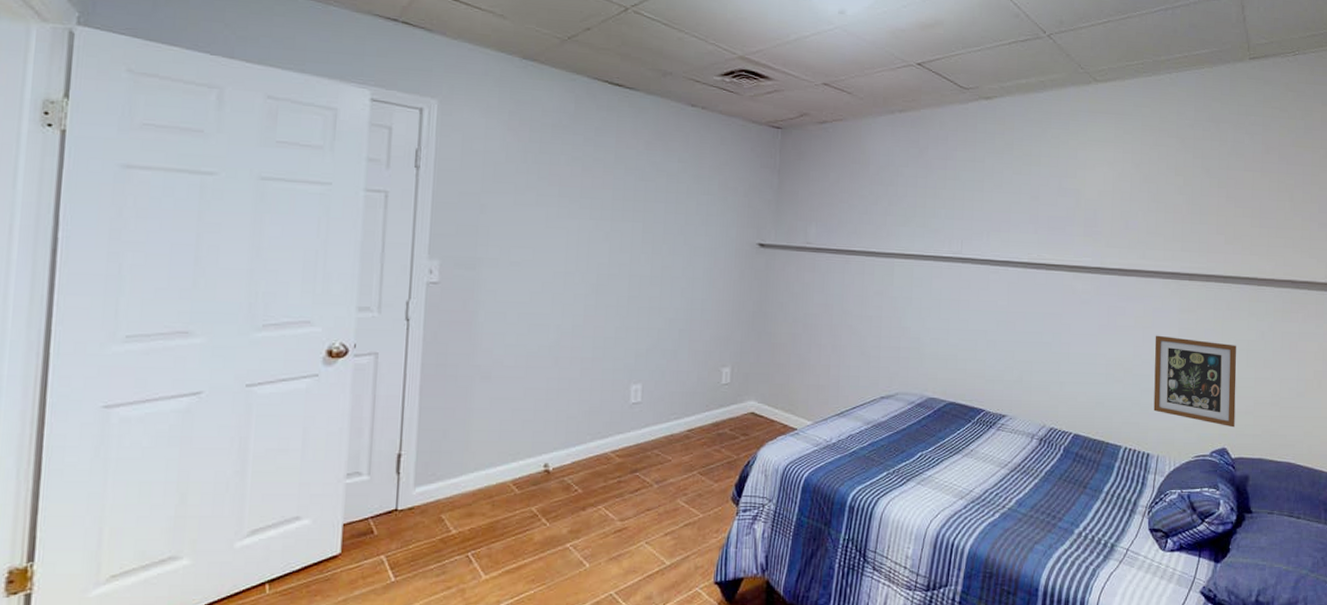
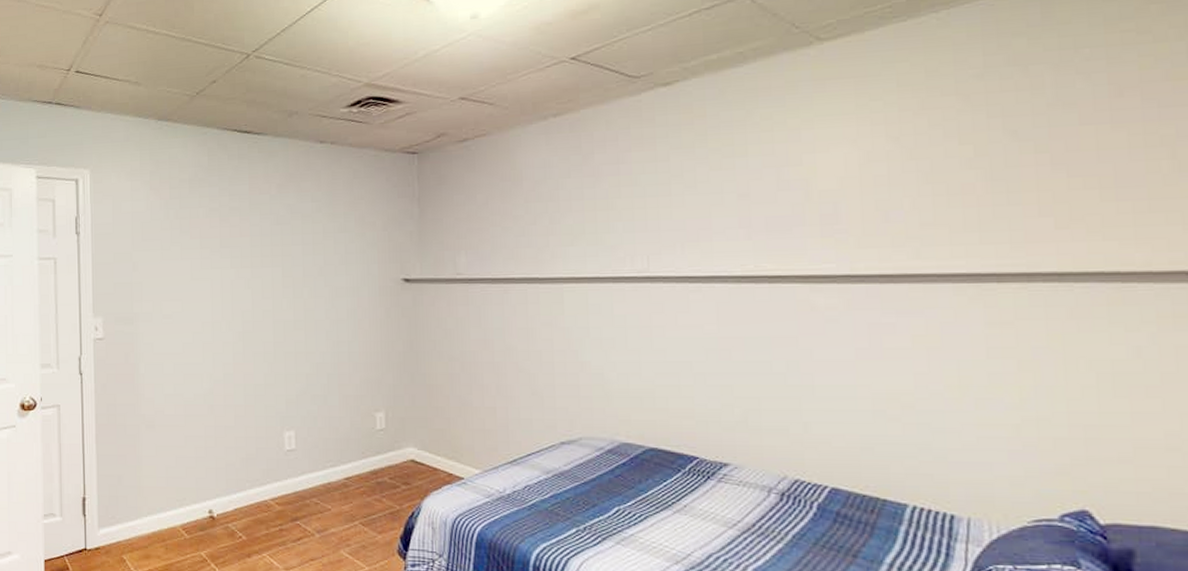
picture frame: present [1153,335,1237,428] -> none [947,358,1101,482]

